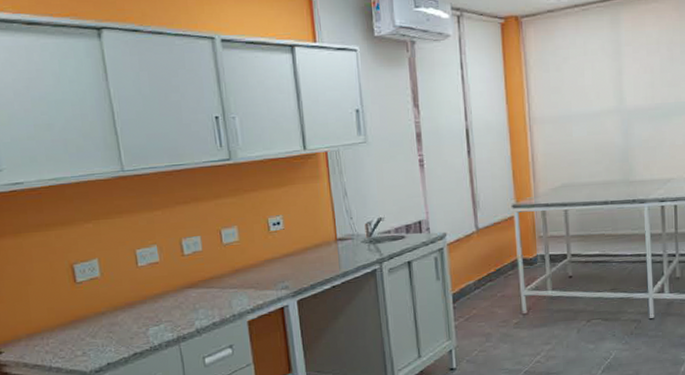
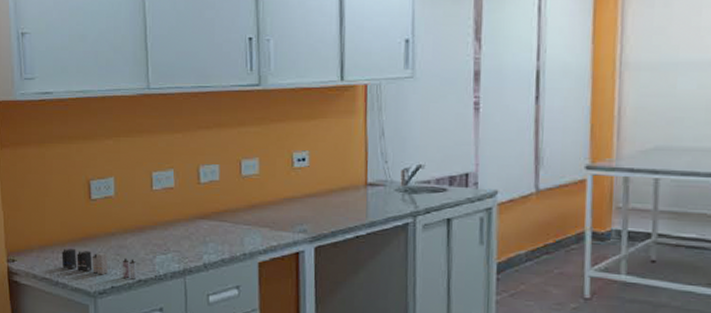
bottle: none [51,332,132,354] -> present [61,248,137,280]

